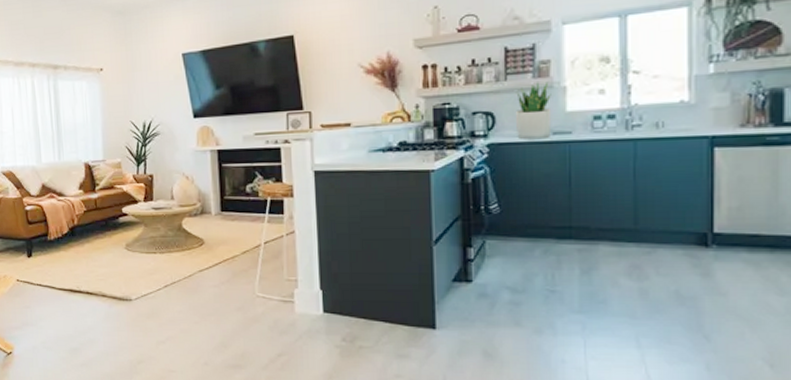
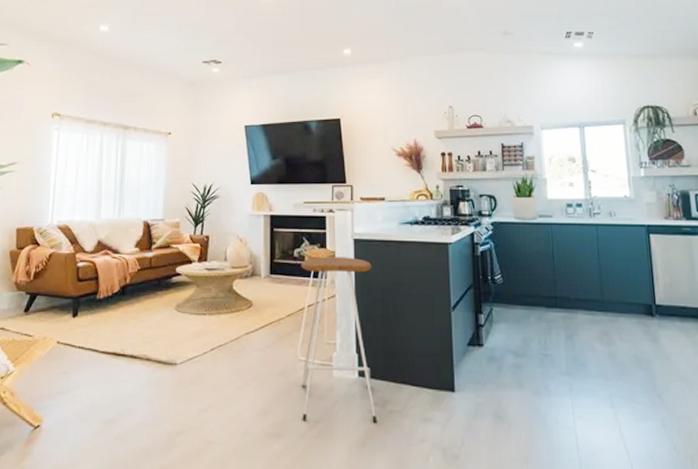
bar stool: none [254,190,346,358] -> present [301,257,378,423]

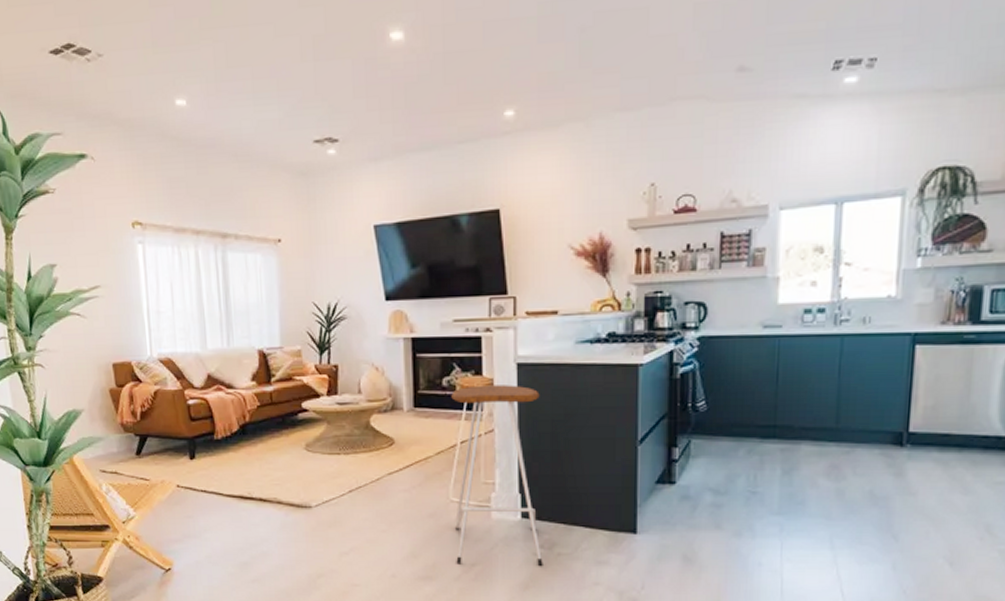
planter: present [511,174,538,221] -> none [727,271,765,334]

